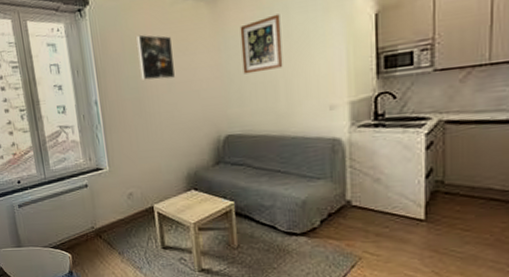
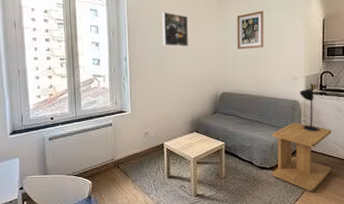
side table: none [302,169,396,265] -> present [272,122,332,192]
table lamp: none [342,111,377,181] -> present [300,84,320,132]

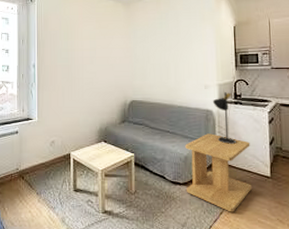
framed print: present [162,12,188,47] -> none [71,19,96,54]
wall art: present [237,11,264,50] -> none [145,18,174,57]

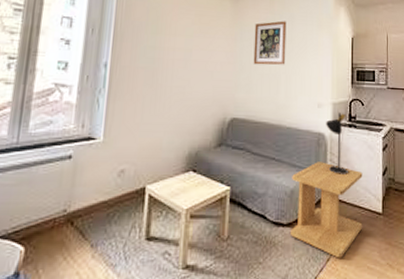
wall art: none [145,18,174,57] -> present [253,21,287,65]

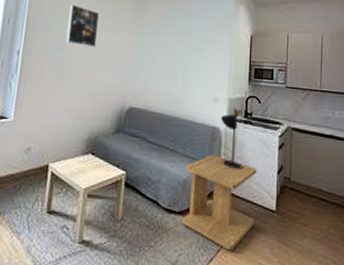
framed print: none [159,9,195,55] -> present [66,4,99,47]
wall art: present [253,21,287,65] -> none [152,17,186,60]

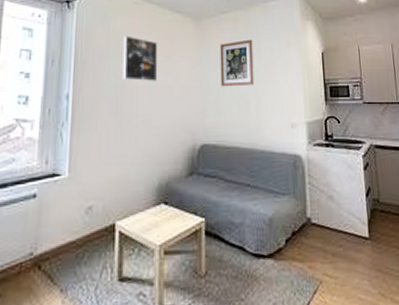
wall art: none [152,17,186,60] -> present [220,39,254,87]
side table: present [182,155,257,251] -> none [269,185,349,290]
table lamp: present [221,109,243,169] -> none [301,132,330,198]

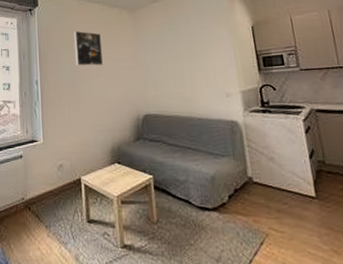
wall art: present [220,39,254,87] -> none [153,22,188,65]

